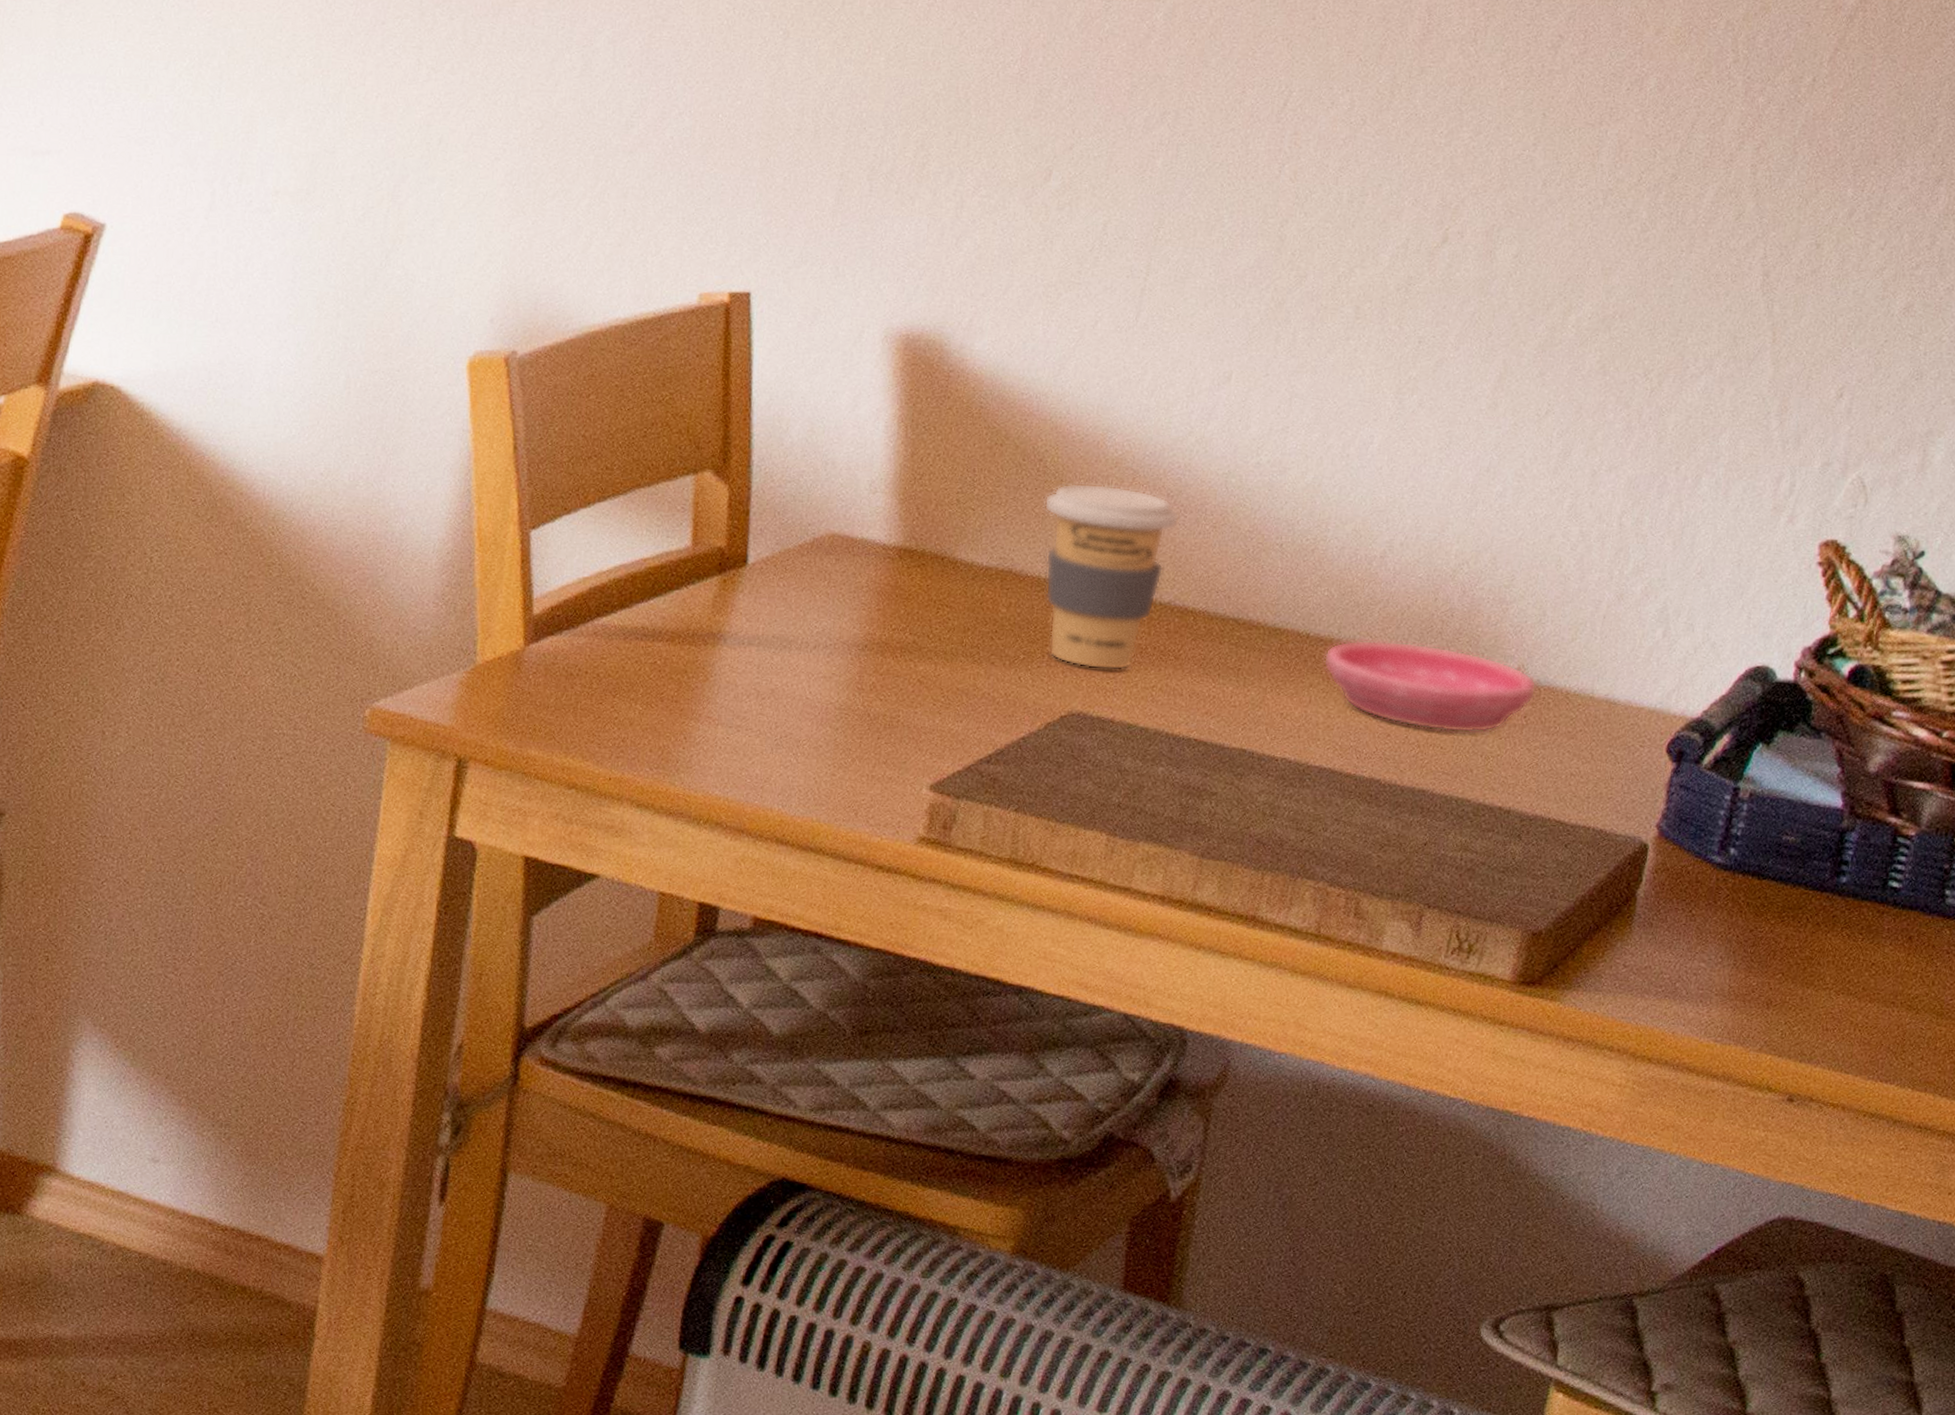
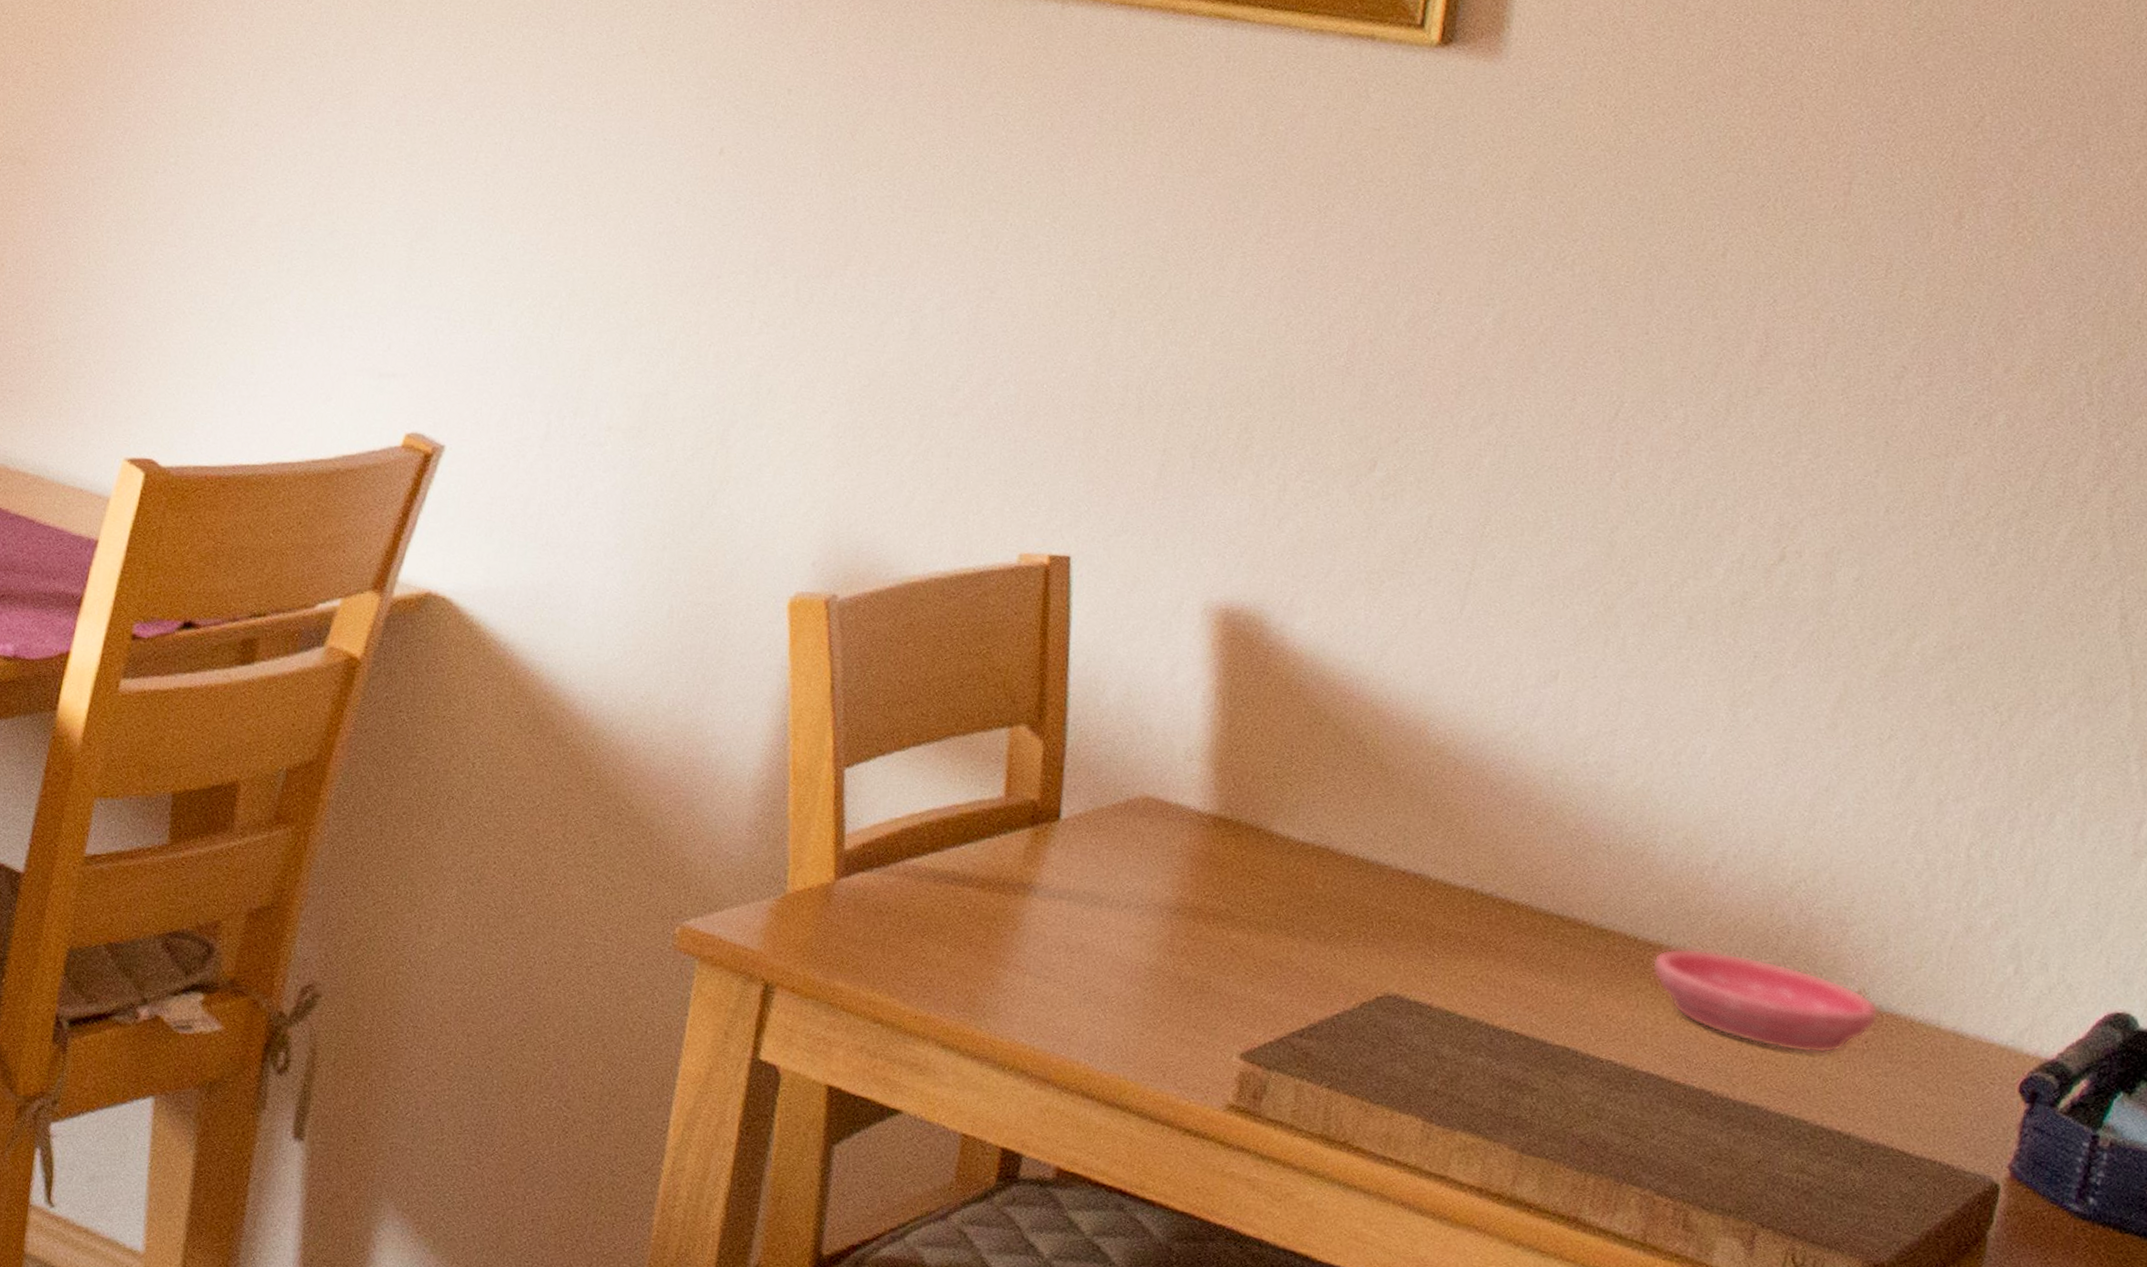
coffee cup: present [1044,483,1180,670] -> none [1362,767,1503,957]

